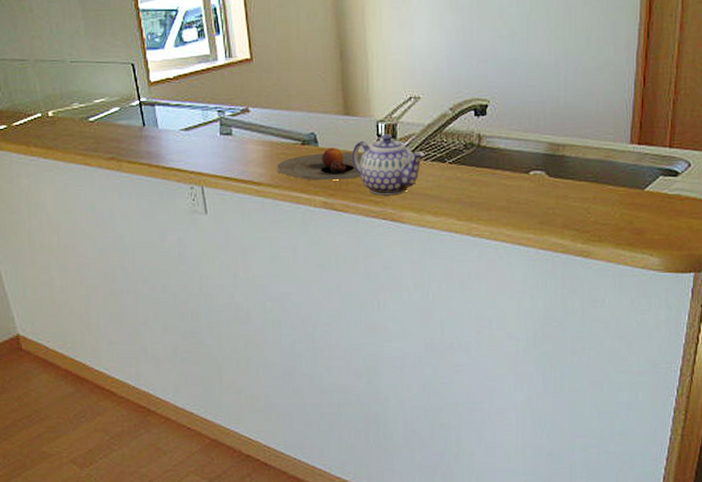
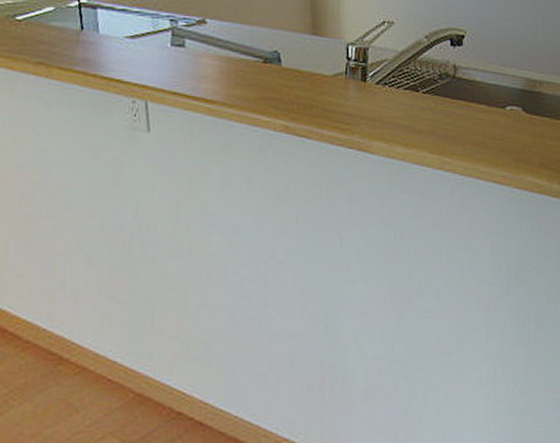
plate: present [276,147,363,181] -> none [233,67,331,104]
teapot: present [351,134,425,196] -> none [318,58,398,123]

